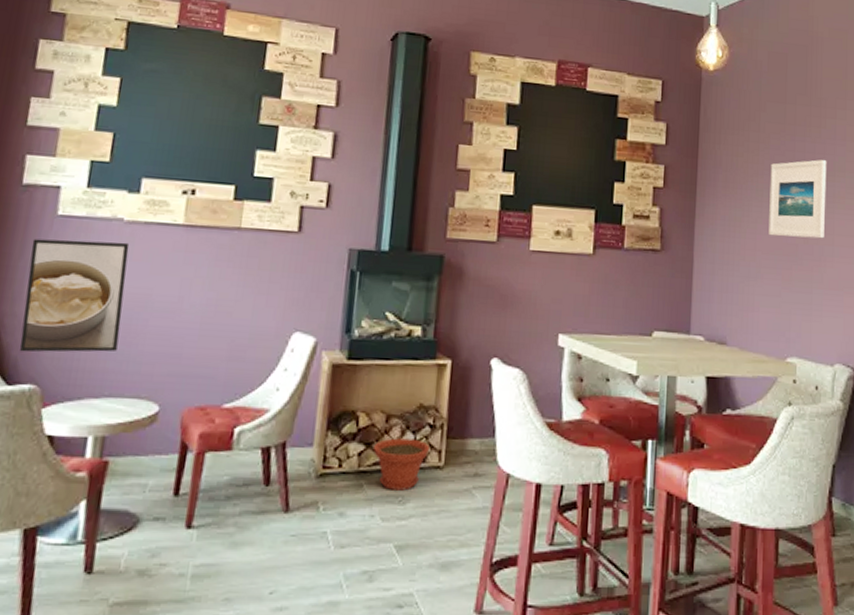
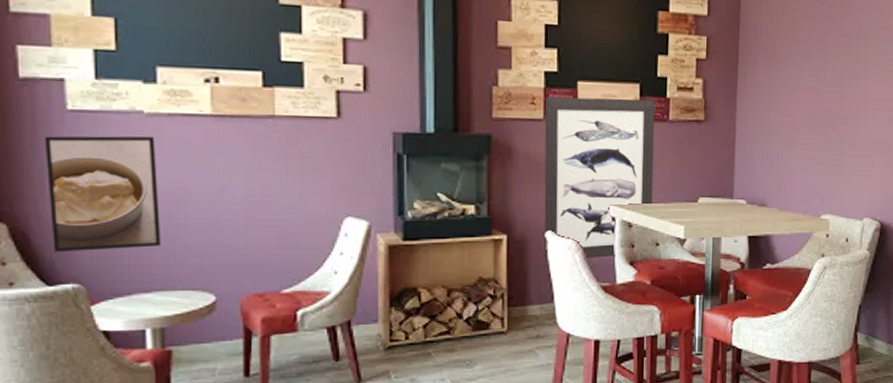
plant pot: present [374,438,431,491] -> none [438,309,493,356]
wall art: none [488,219,611,392] -> present [544,96,656,262]
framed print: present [769,160,827,239] -> none [806,26,863,104]

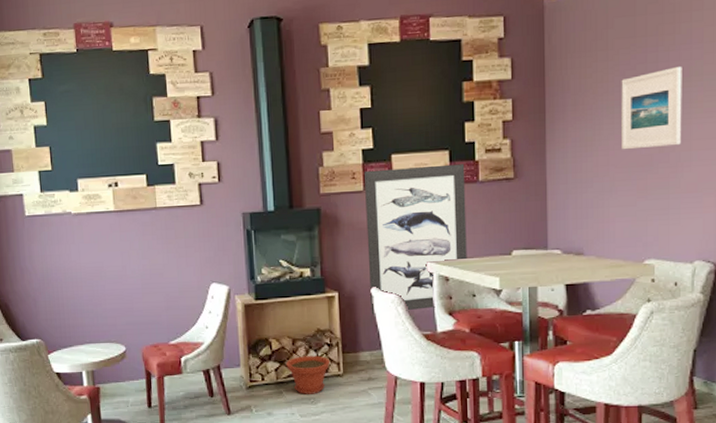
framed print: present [44,135,161,253] -> none [13,230,88,317]
plant pot: none [438,309,493,356] -> present [286,355,331,394]
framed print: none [806,26,863,104] -> present [621,67,682,150]

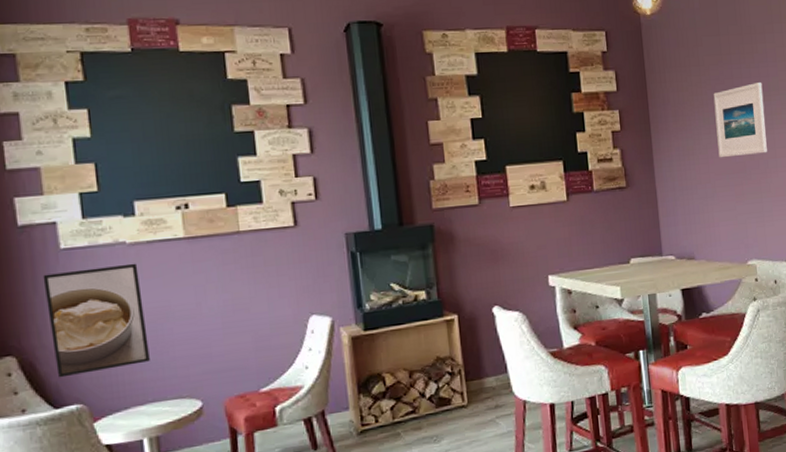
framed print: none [13,230,88,317] -> present [43,263,150,378]
plant pot: present [286,355,331,394] -> none [403,387,453,433]
wall art: present [363,163,467,315] -> none [478,174,588,336]

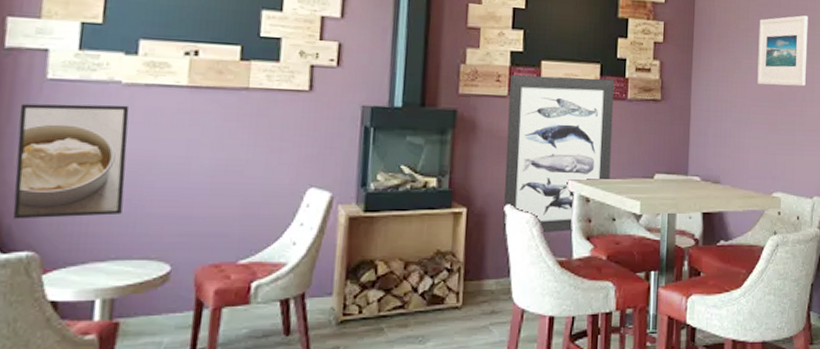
wall art: none [478,174,588,336] -> present [502,74,615,236]

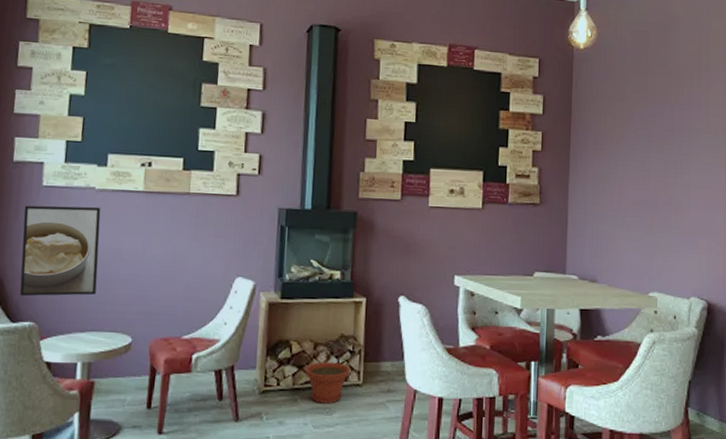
plant pot: none [393,283,448,332] -> present [305,362,351,404]
wall art: present [502,74,615,236] -> none [397,181,497,324]
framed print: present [757,15,808,87] -> none [633,123,684,191]

